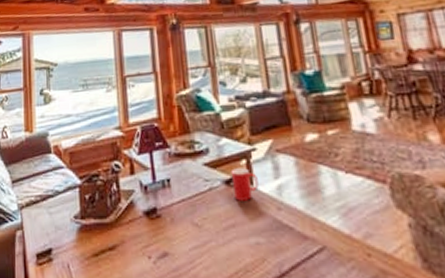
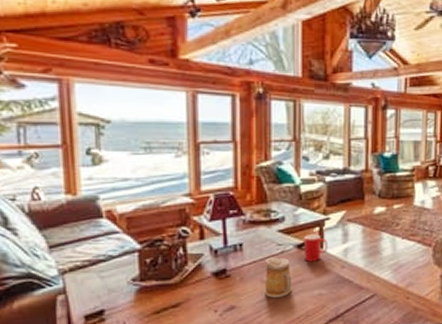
mug: none [194,195,225,246] -> present [265,257,292,299]

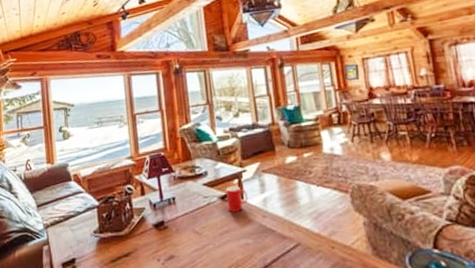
mug: present [265,257,292,299] -> none [195,209,221,248]

